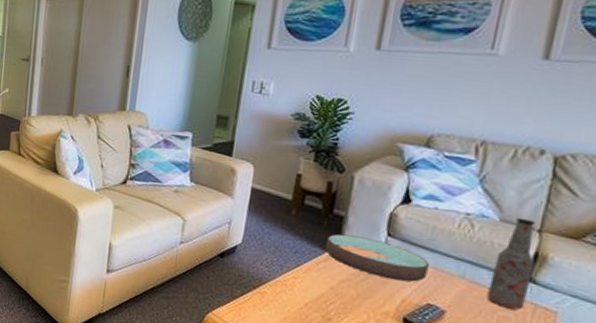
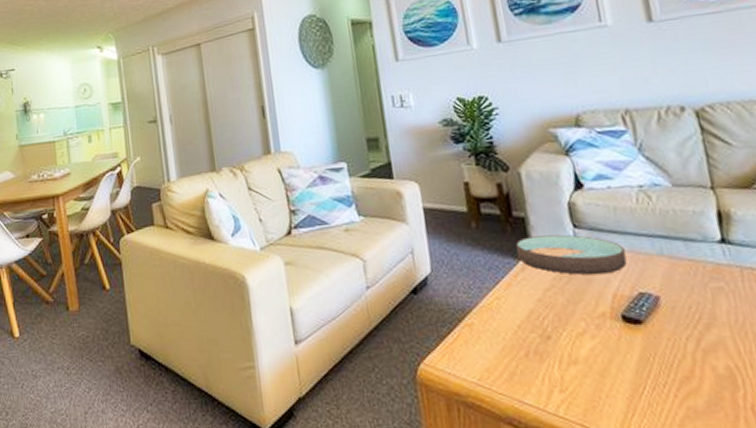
bottle: present [487,217,535,310] -> none [683,178,731,278]

